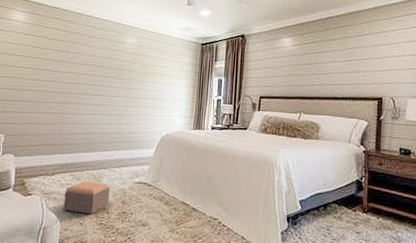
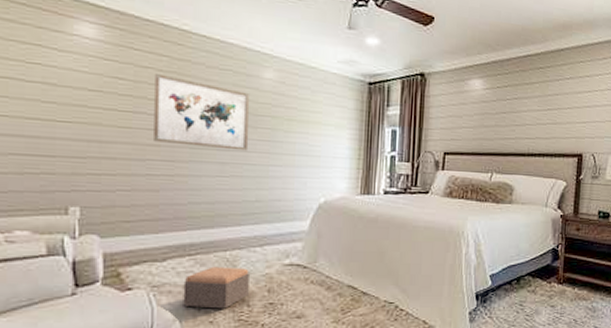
wall art: none [53,43,117,96] -> present [154,74,250,151]

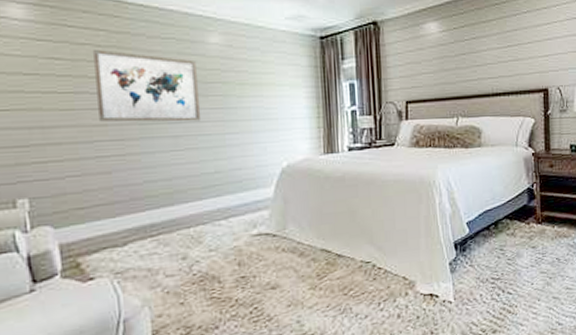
footstool: present [183,266,249,309] -> none [148,243,218,291]

